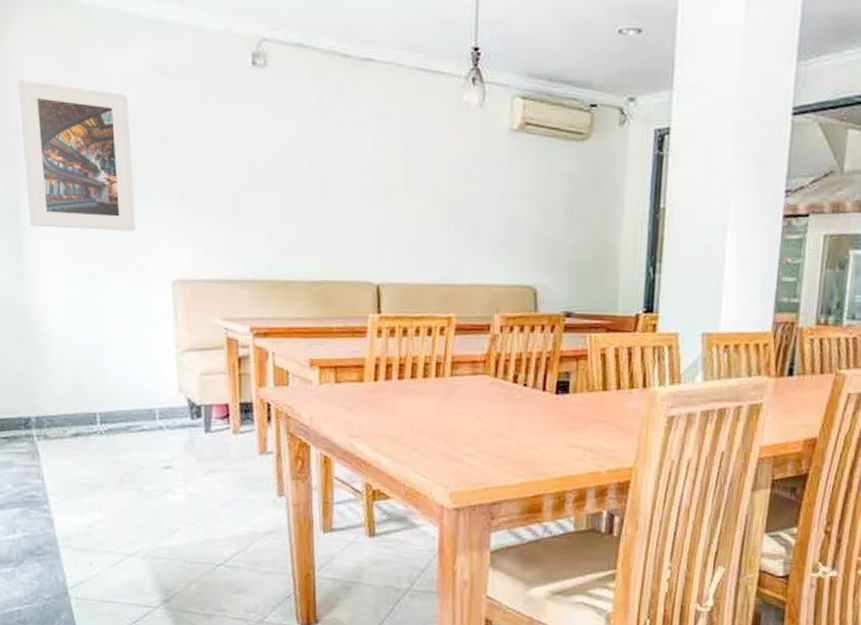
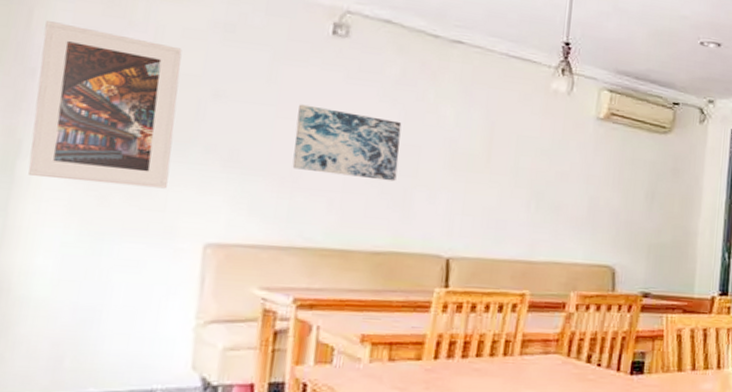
wall art: none [232,140,325,212] -> present [292,104,402,182]

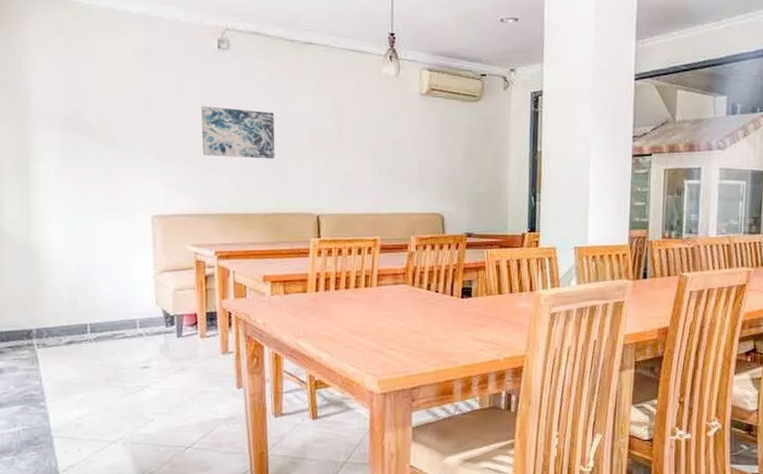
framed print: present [28,21,182,189] -> none [31,62,123,178]

